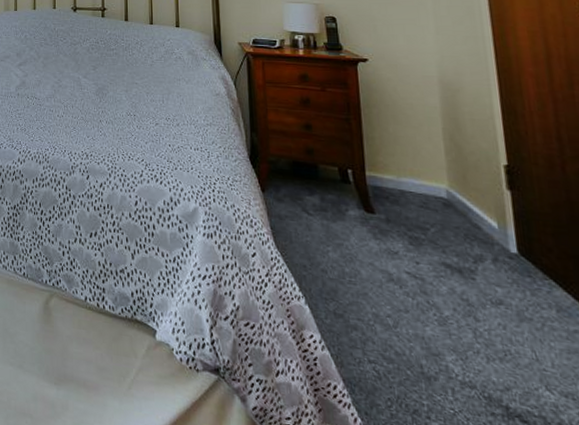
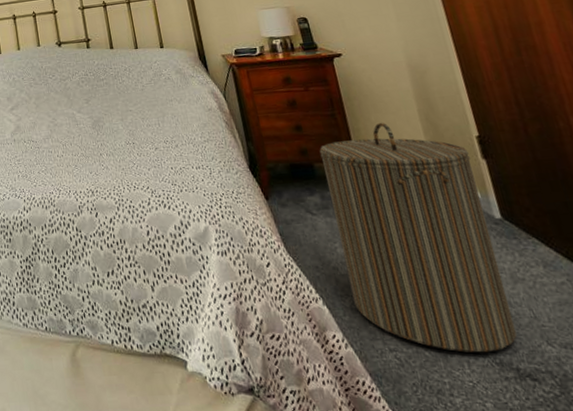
laundry hamper: none [326,134,514,385] -> present [319,122,518,353]

